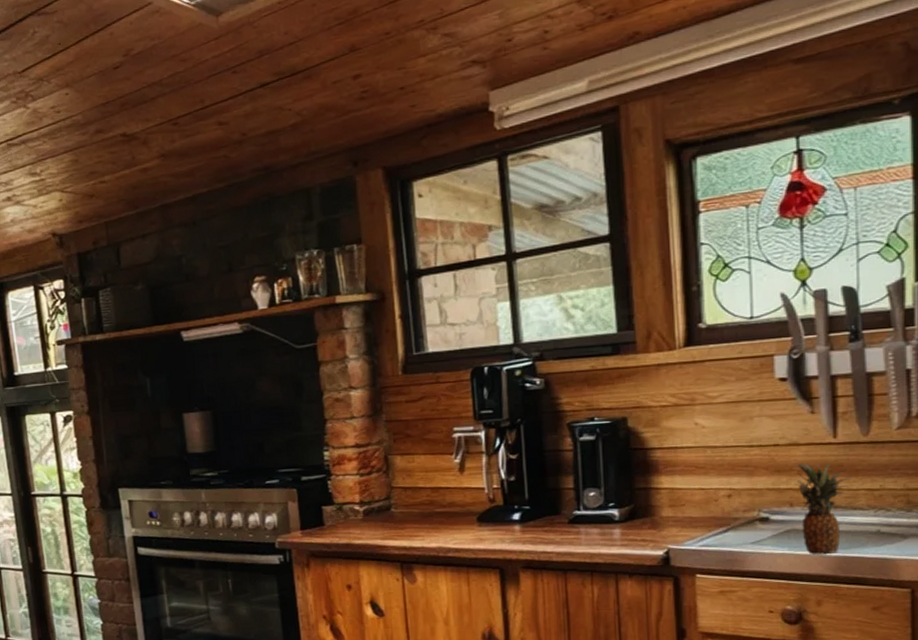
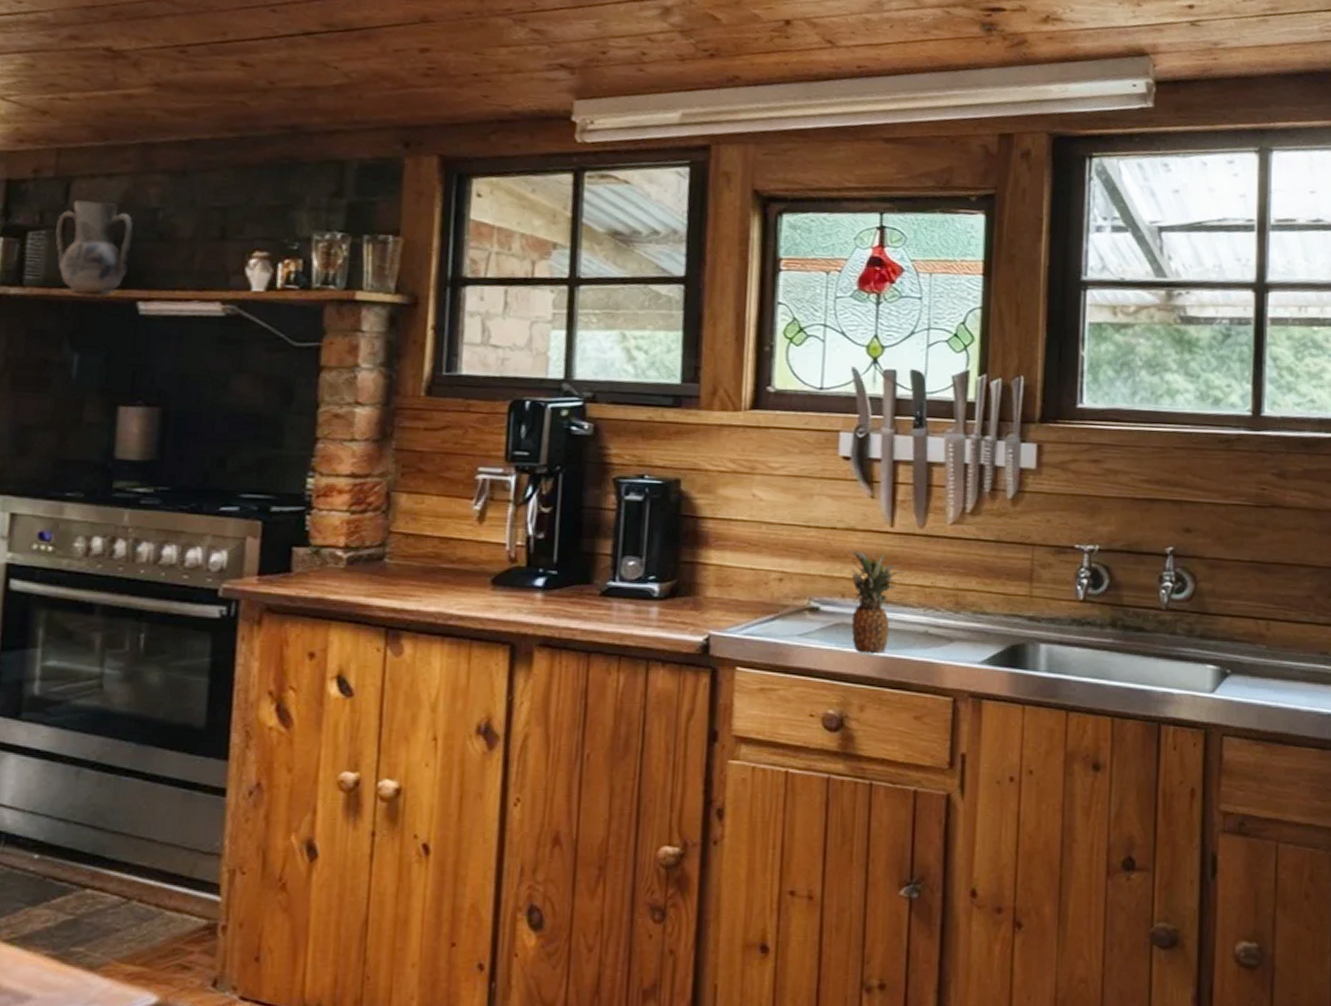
ceramic jug: none [116,258,169,333] -> present [55,200,134,297]

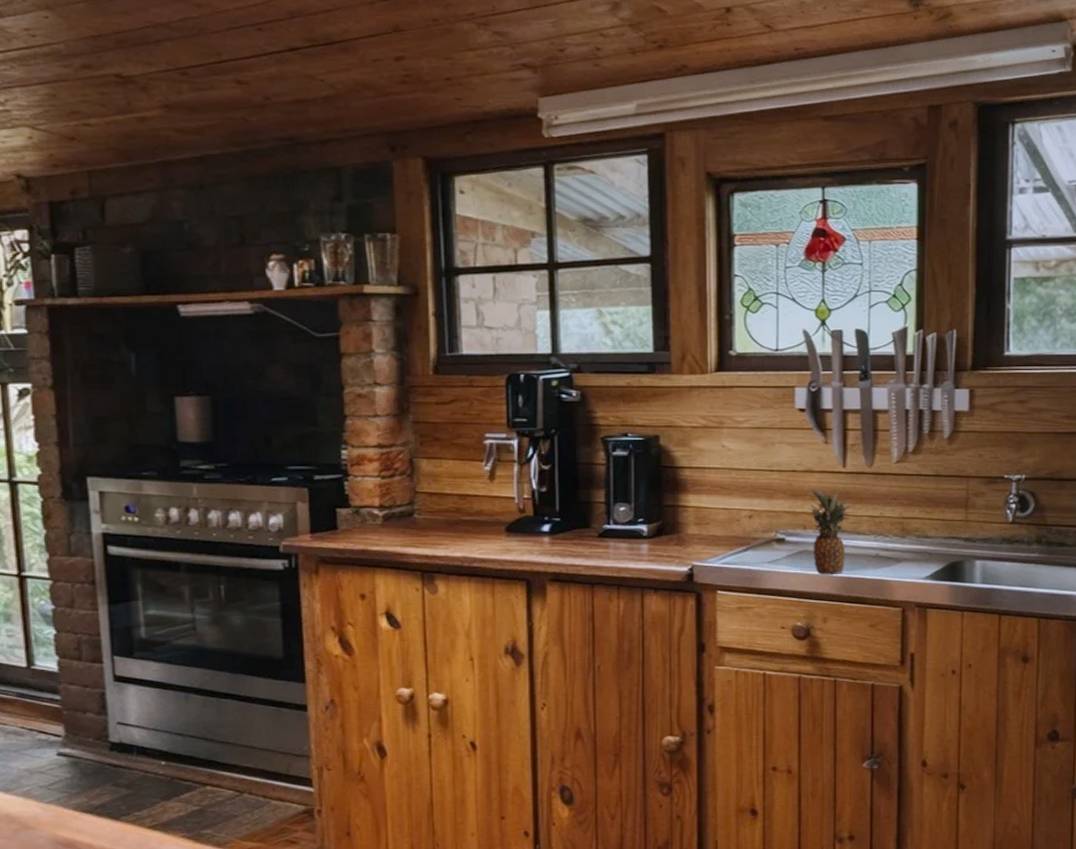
ceramic jug: present [55,200,134,297] -> none [98,217,165,302]

